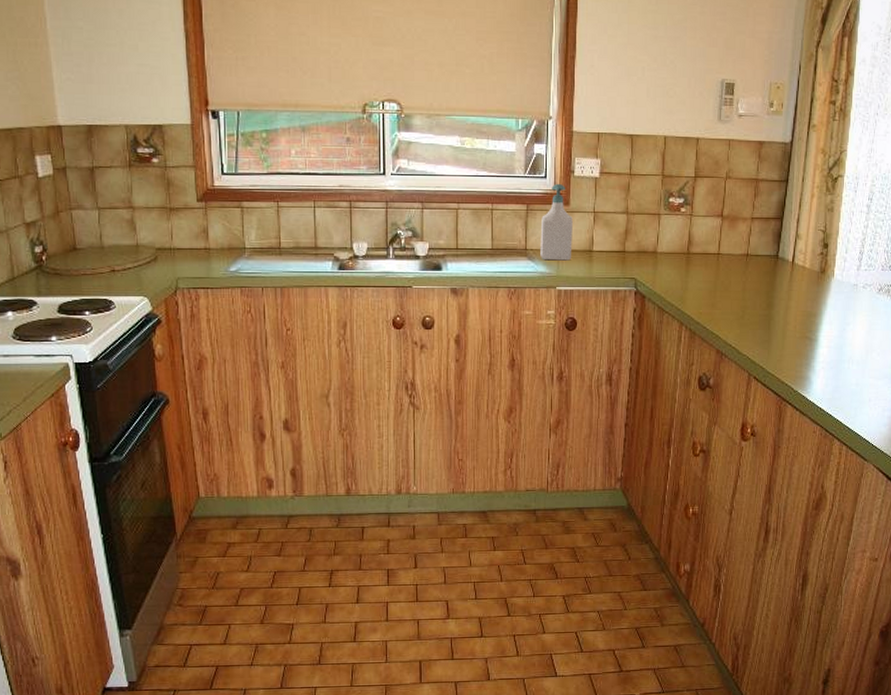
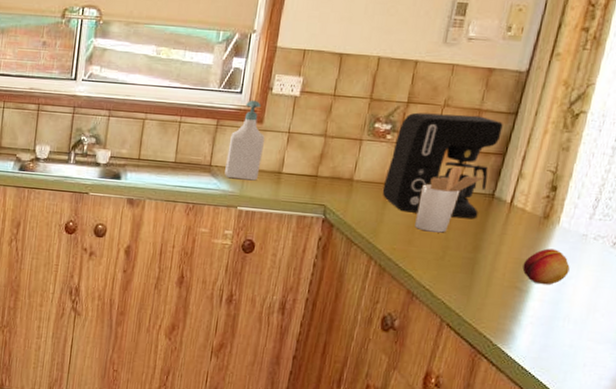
coffee maker: none [683,185,777,278] -> present [382,112,503,219]
utensil holder: none [715,232,768,294] -> present [414,166,484,233]
fruit: none [810,300,847,333] -> present [522,248,570,285]

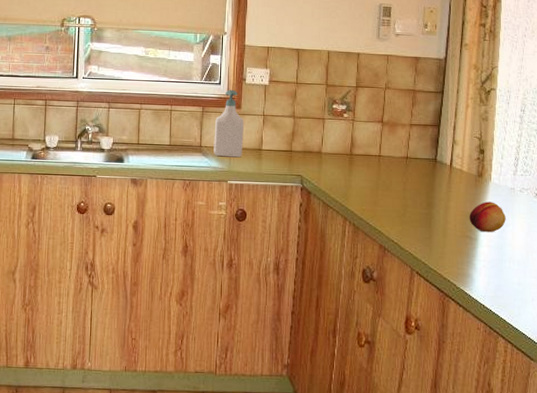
coffee maker: present [382,112,503,219] -> none [347,94,434,180]
utensil holder: present [414,166,484,233] -> none [377,137,426,194]

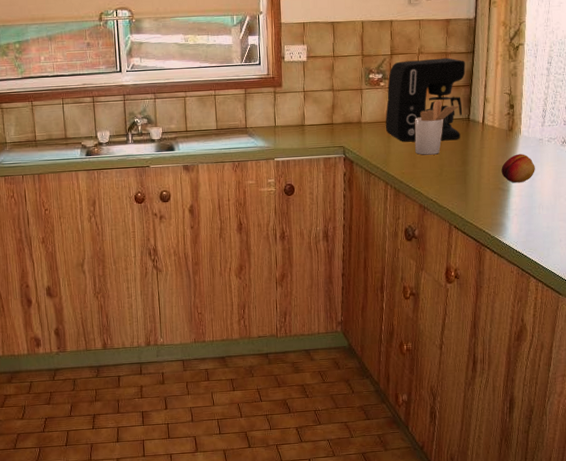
soap bottle: present [214,89,244,158] -> none [258,68,287,136]
coffee maker: none [347,94,434,180] -> present [385,57,466,142]
utensil holder: none [377,137,426,194] -> present [414,100,459,155]

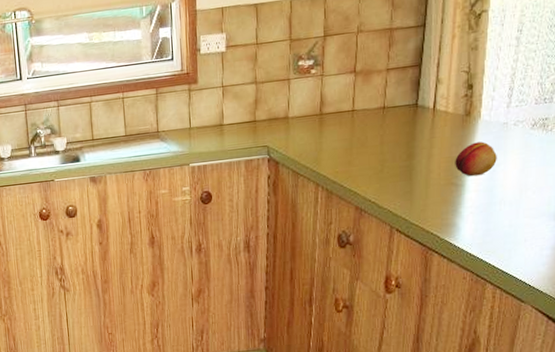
coffee maker: present [385,57,466,142] -> none [316,34,414,137]
utensil holder: present [414,100,459,155] -> none [351,85,406,150]

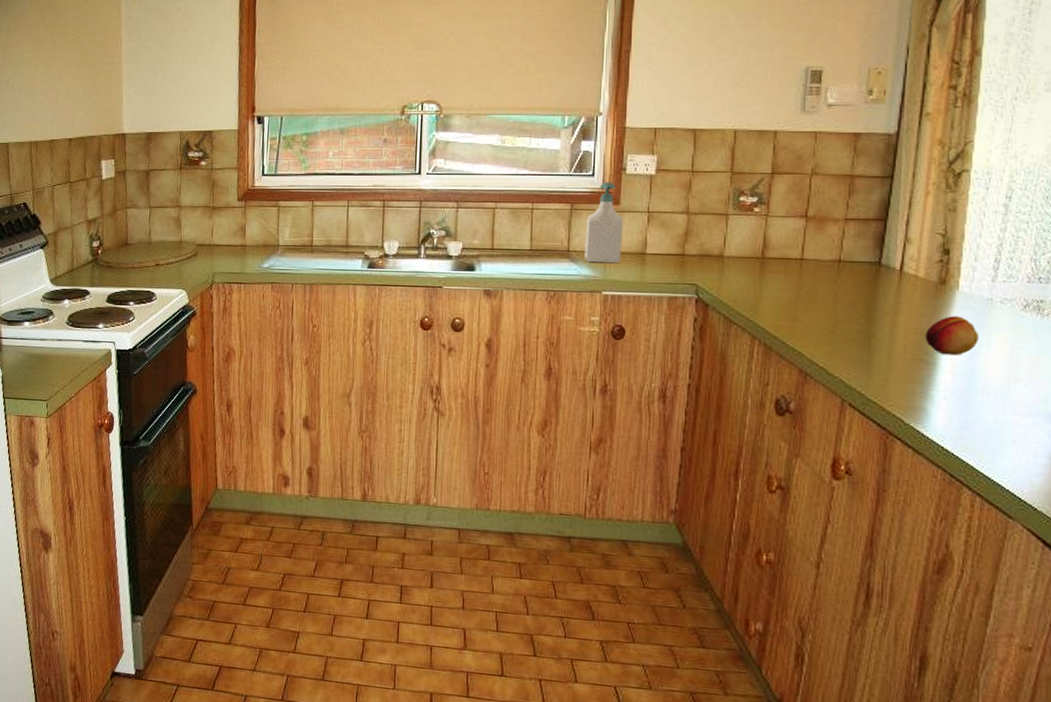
soap bottle: none [170,63,203,140] -> present [584,181,623,264]

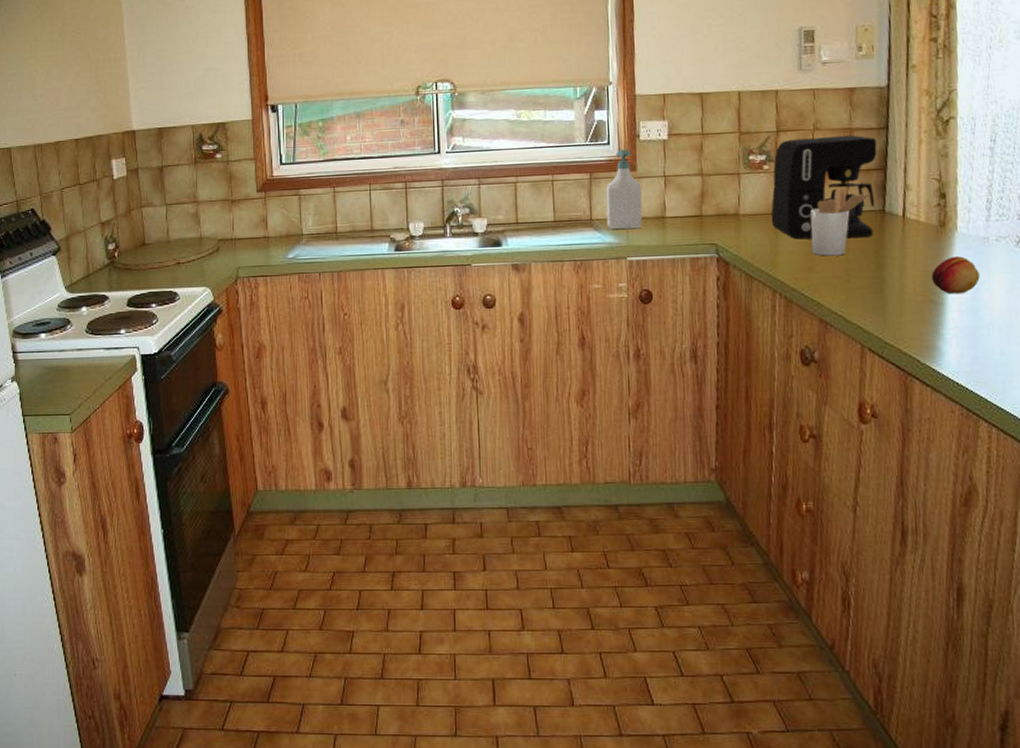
coffee maker: none [757,182,879,289] -> present [771,134,878,240]
utensil holder: none [798,235,867,306] -> present [810,187,870,256]

